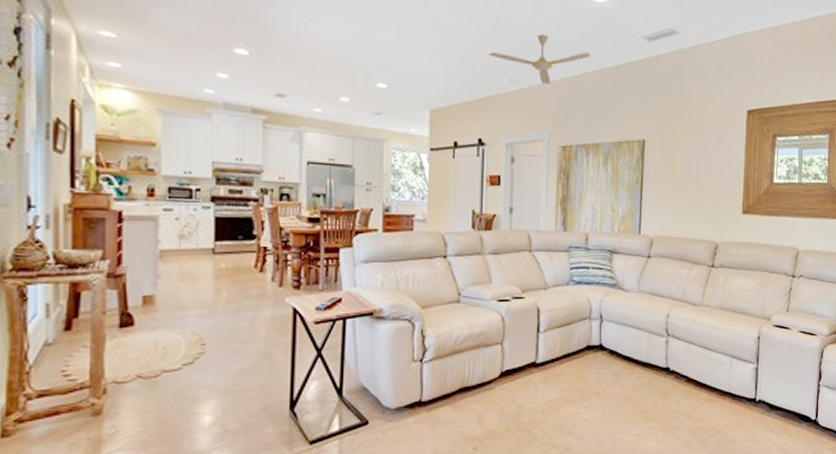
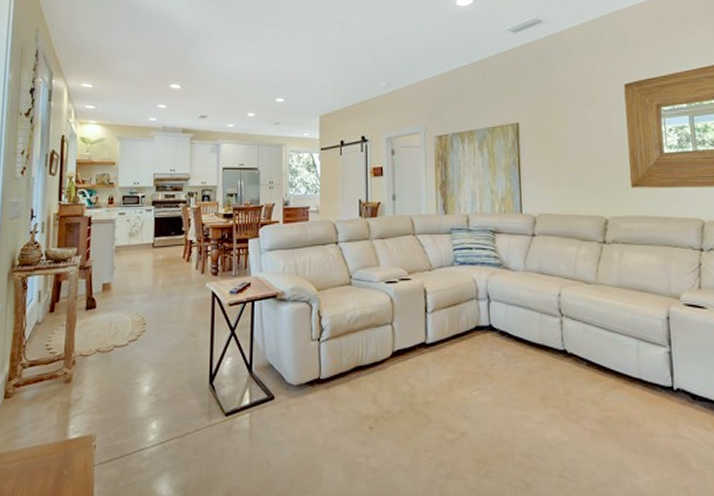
ceiling fan: present [489,33,591,84] -> none [367,40,460,82]

